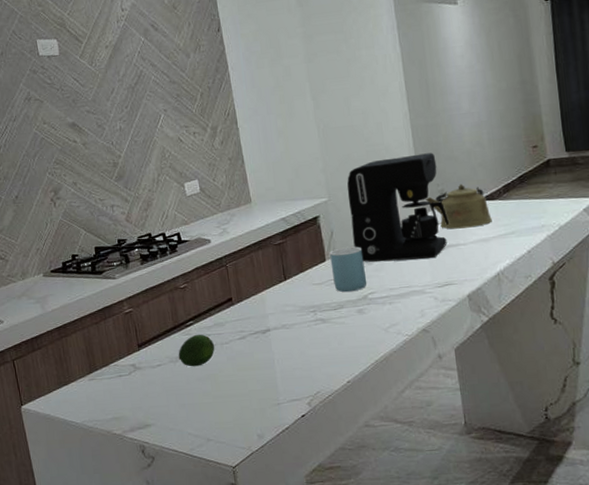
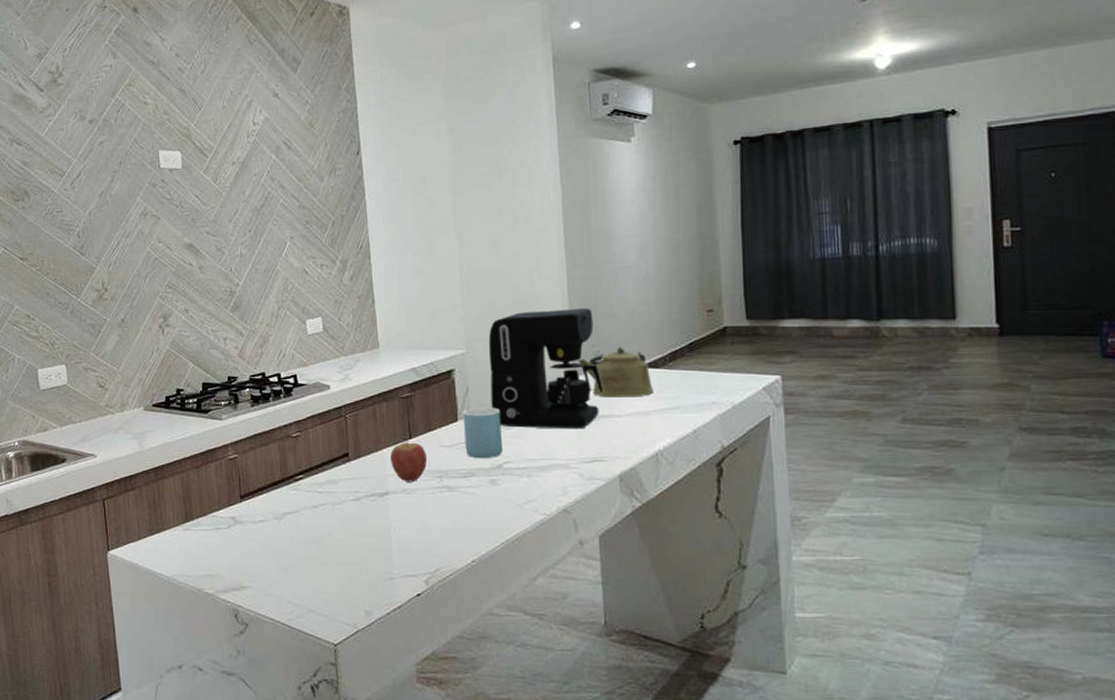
fruit: present [178,334,215,367] -> none [284,490,326,527]
fruit: none [269,277,301,319] -> present [390,434,427,482]

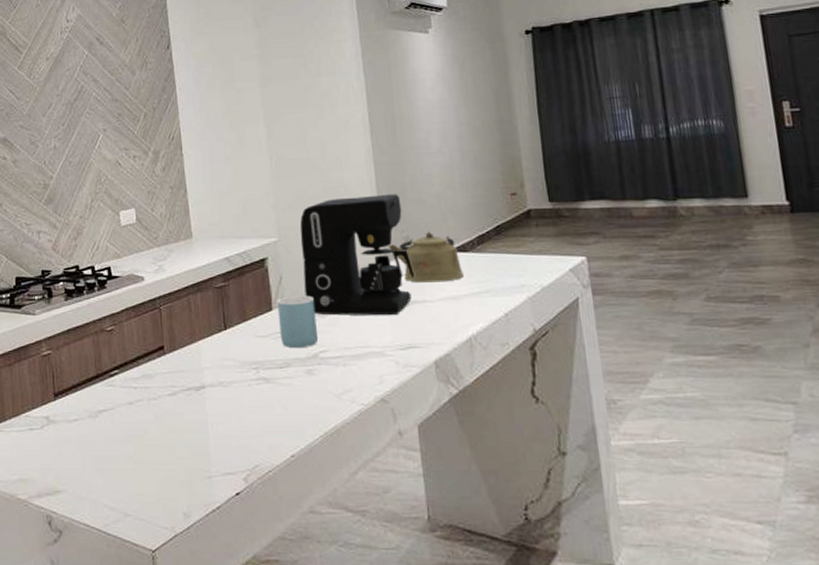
fruit: present [390,434,427,482] -> none [206,325,242,375]

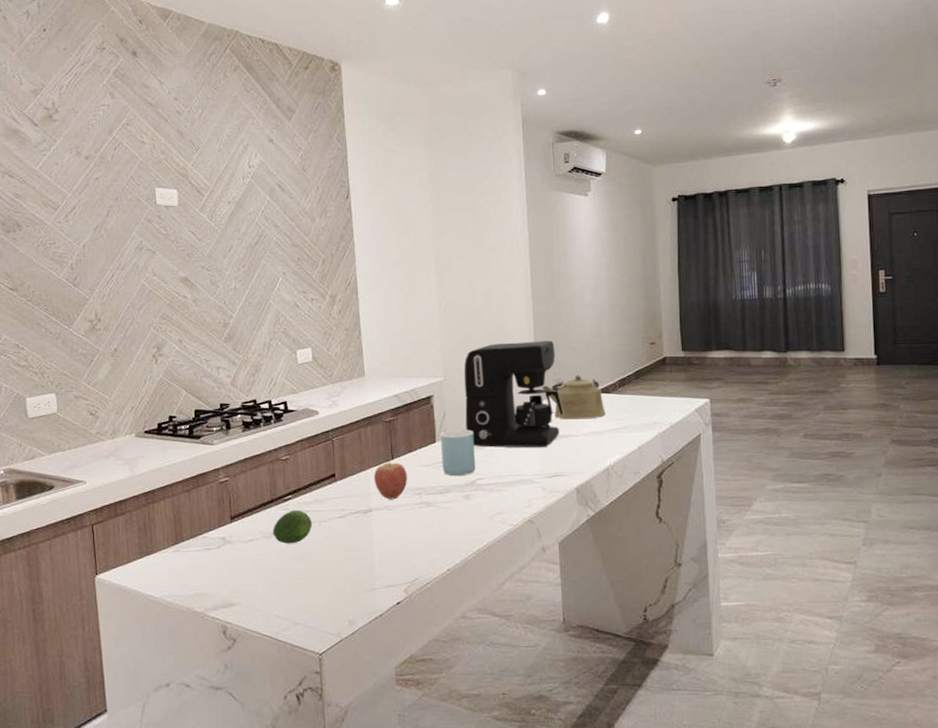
fruit: none [99,386,141,425] -> present [273,509,313,544]
fruit: none [206,325,242,375] -> present [374,455,407,500]

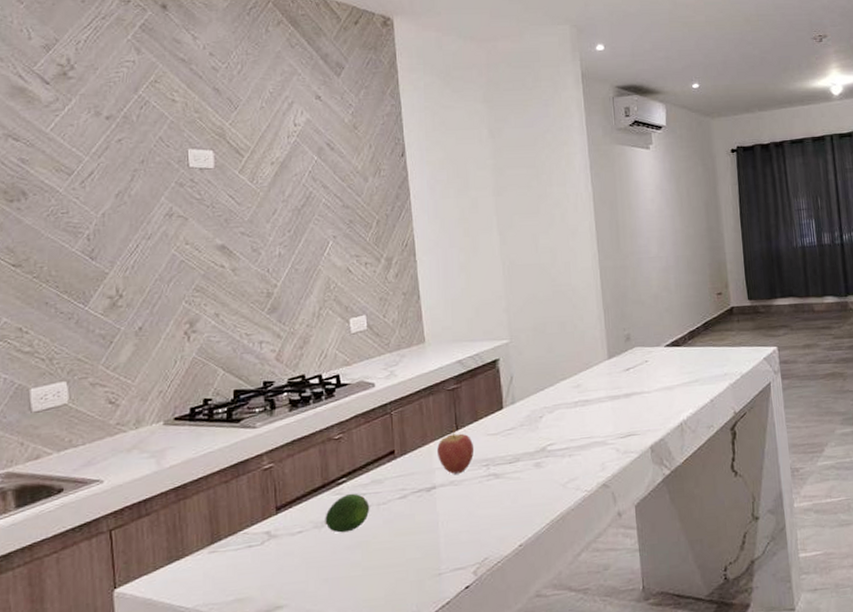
mug: present [440,430,476,475] -> none [508,393,547,443]
coffee maker: present [464,341,563,448] -> none [530,295,634,411]
kettle: present [542,374,606,420] -> none [611,329,677,376]

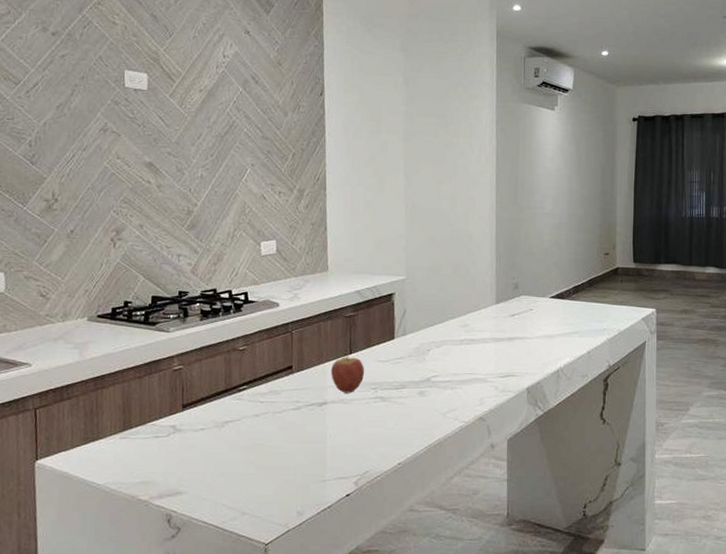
fruit: present [325,493,370,533] -> none [225,400,267,434]

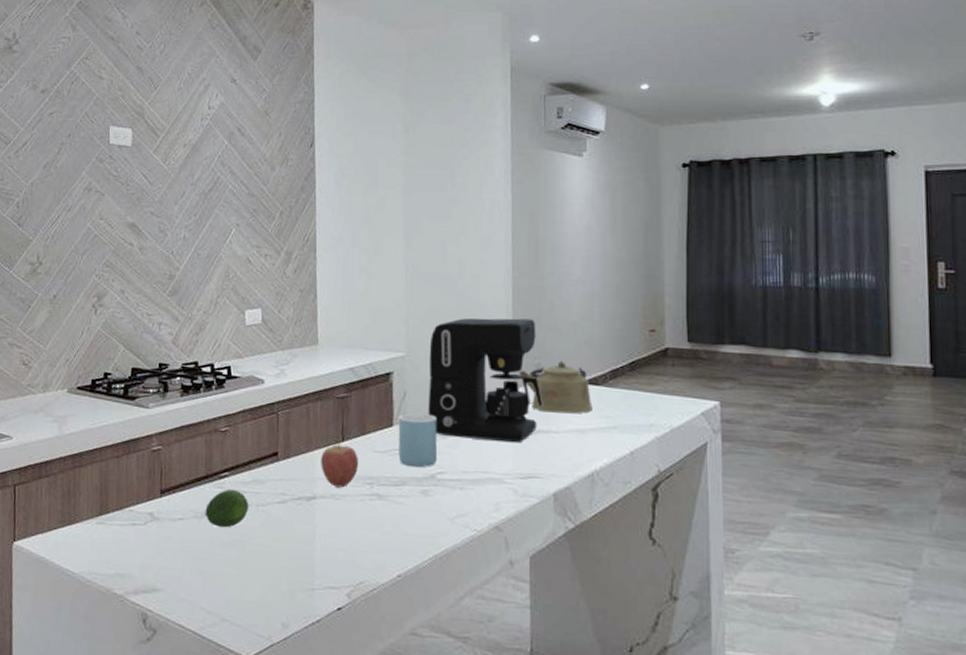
fruit: none [225,400,267,434] -> present [205,489,249,528]
mug: none [399,327,432,372] -> present [398,413,438,467]
coffee maker: none [424,245,519,349] -> present [428,318,542,443]
kettle: none [500,279,559,323] -> present [518,360,593,414]

